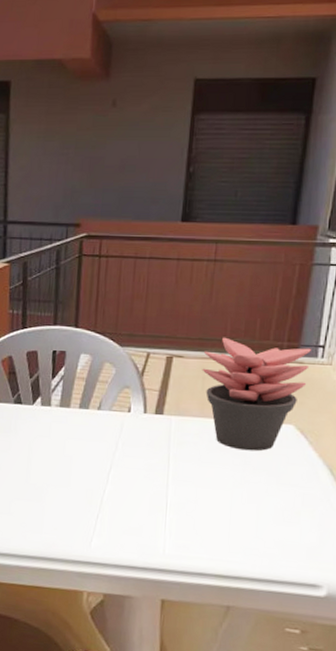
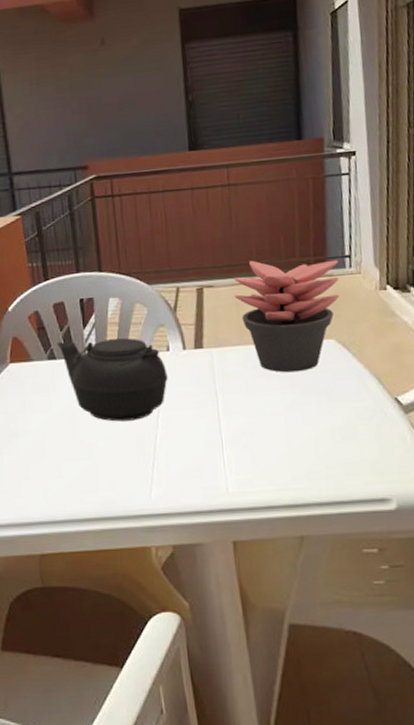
teapot: none [25,388,125,473] -> present [57,338,168,422]

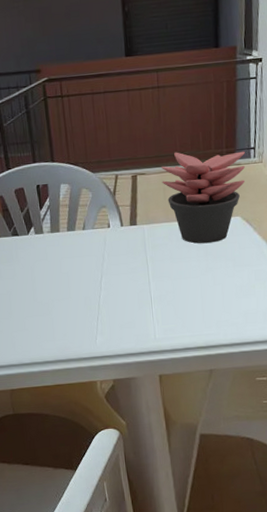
teapot: present [57,338,168,422] -> none [19,217,109,285]

